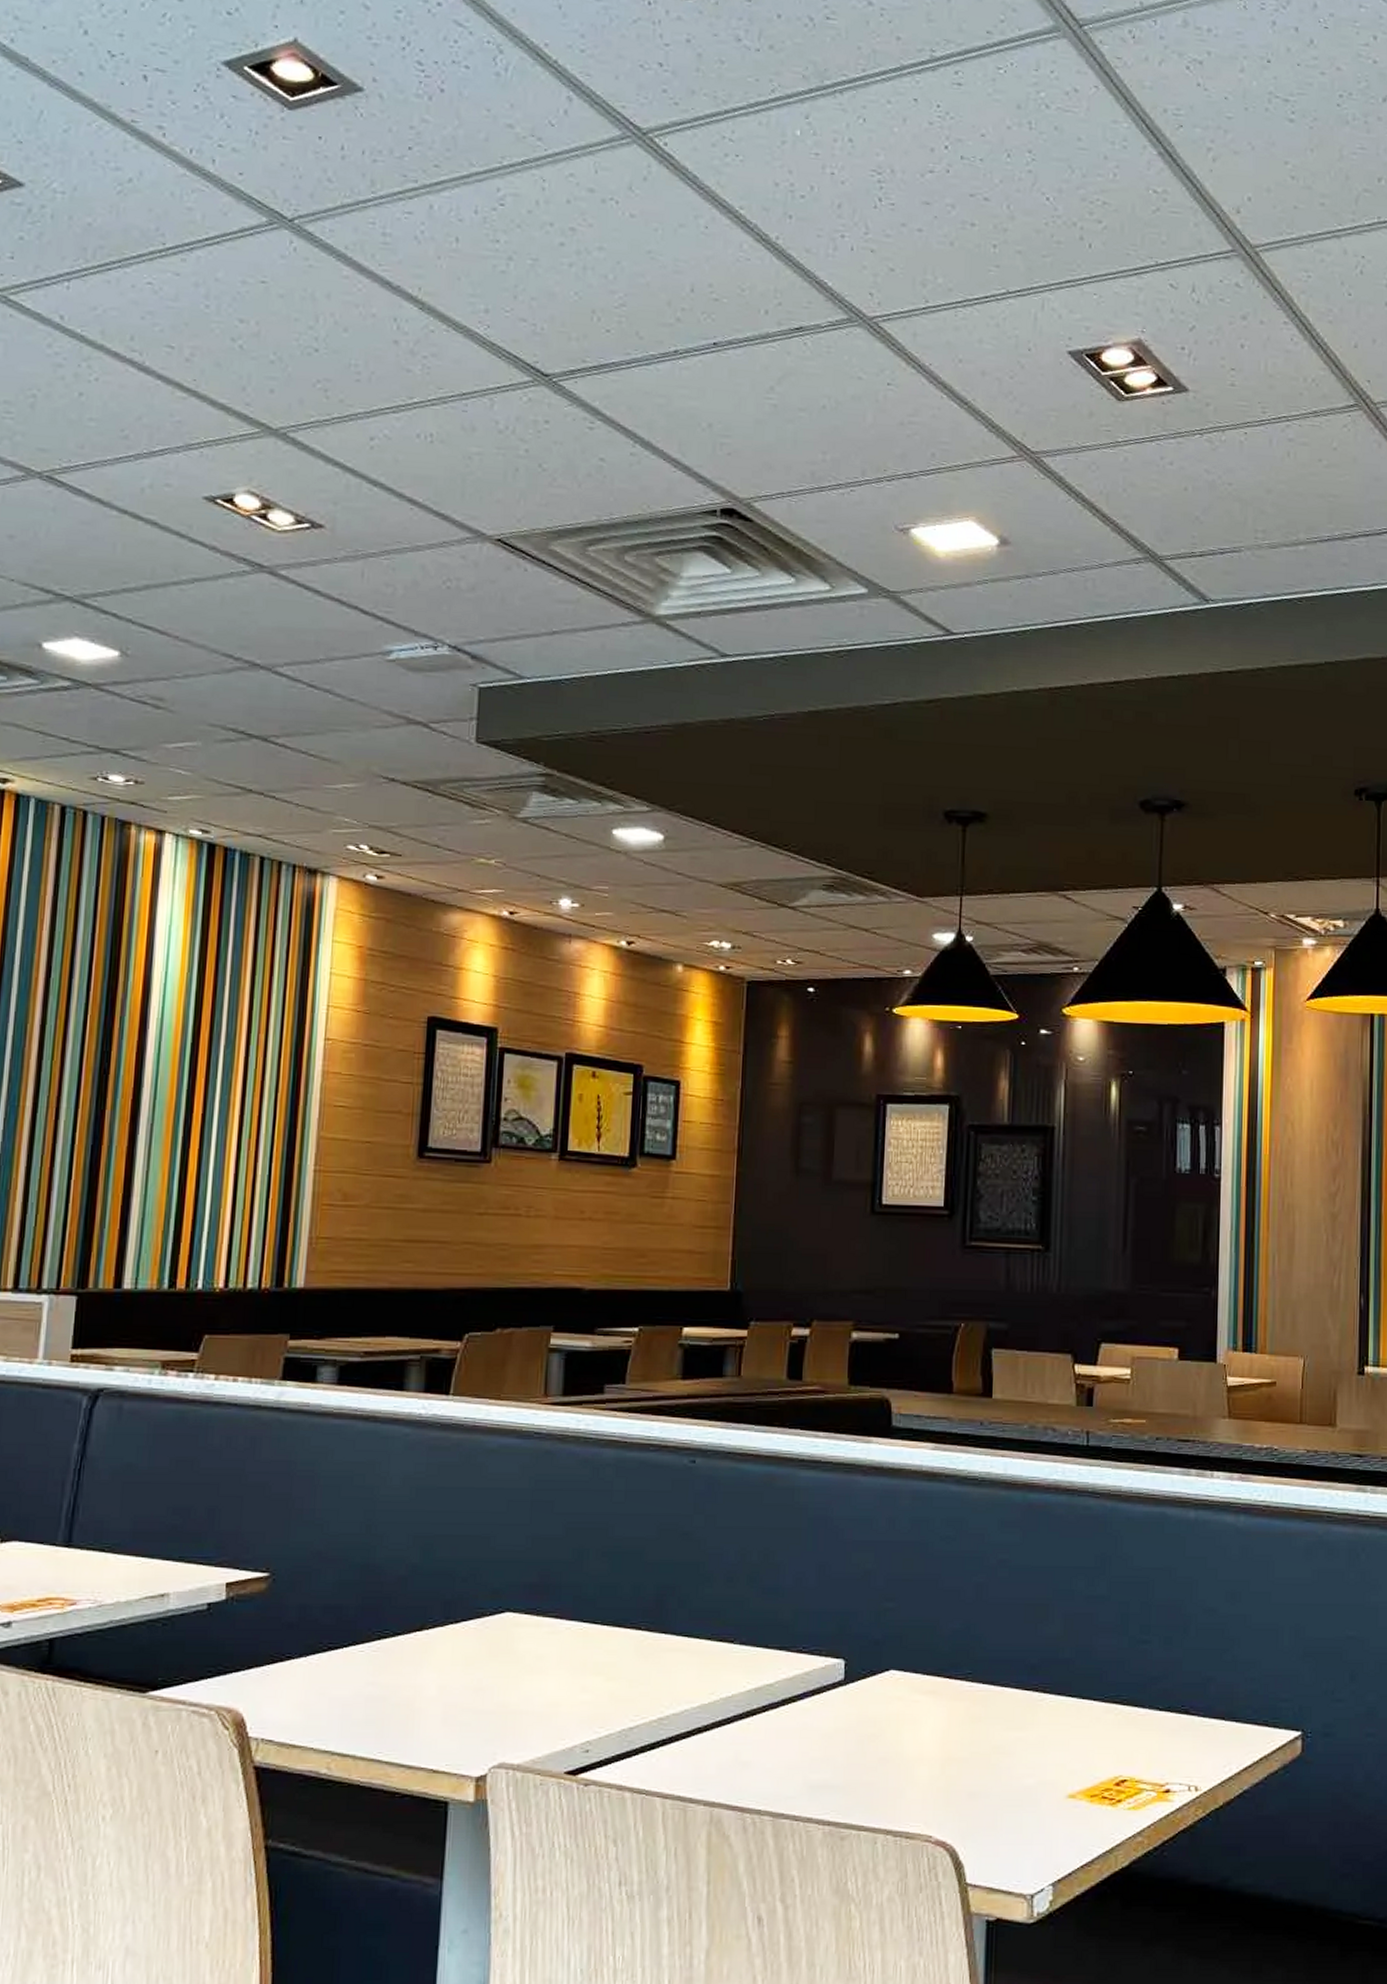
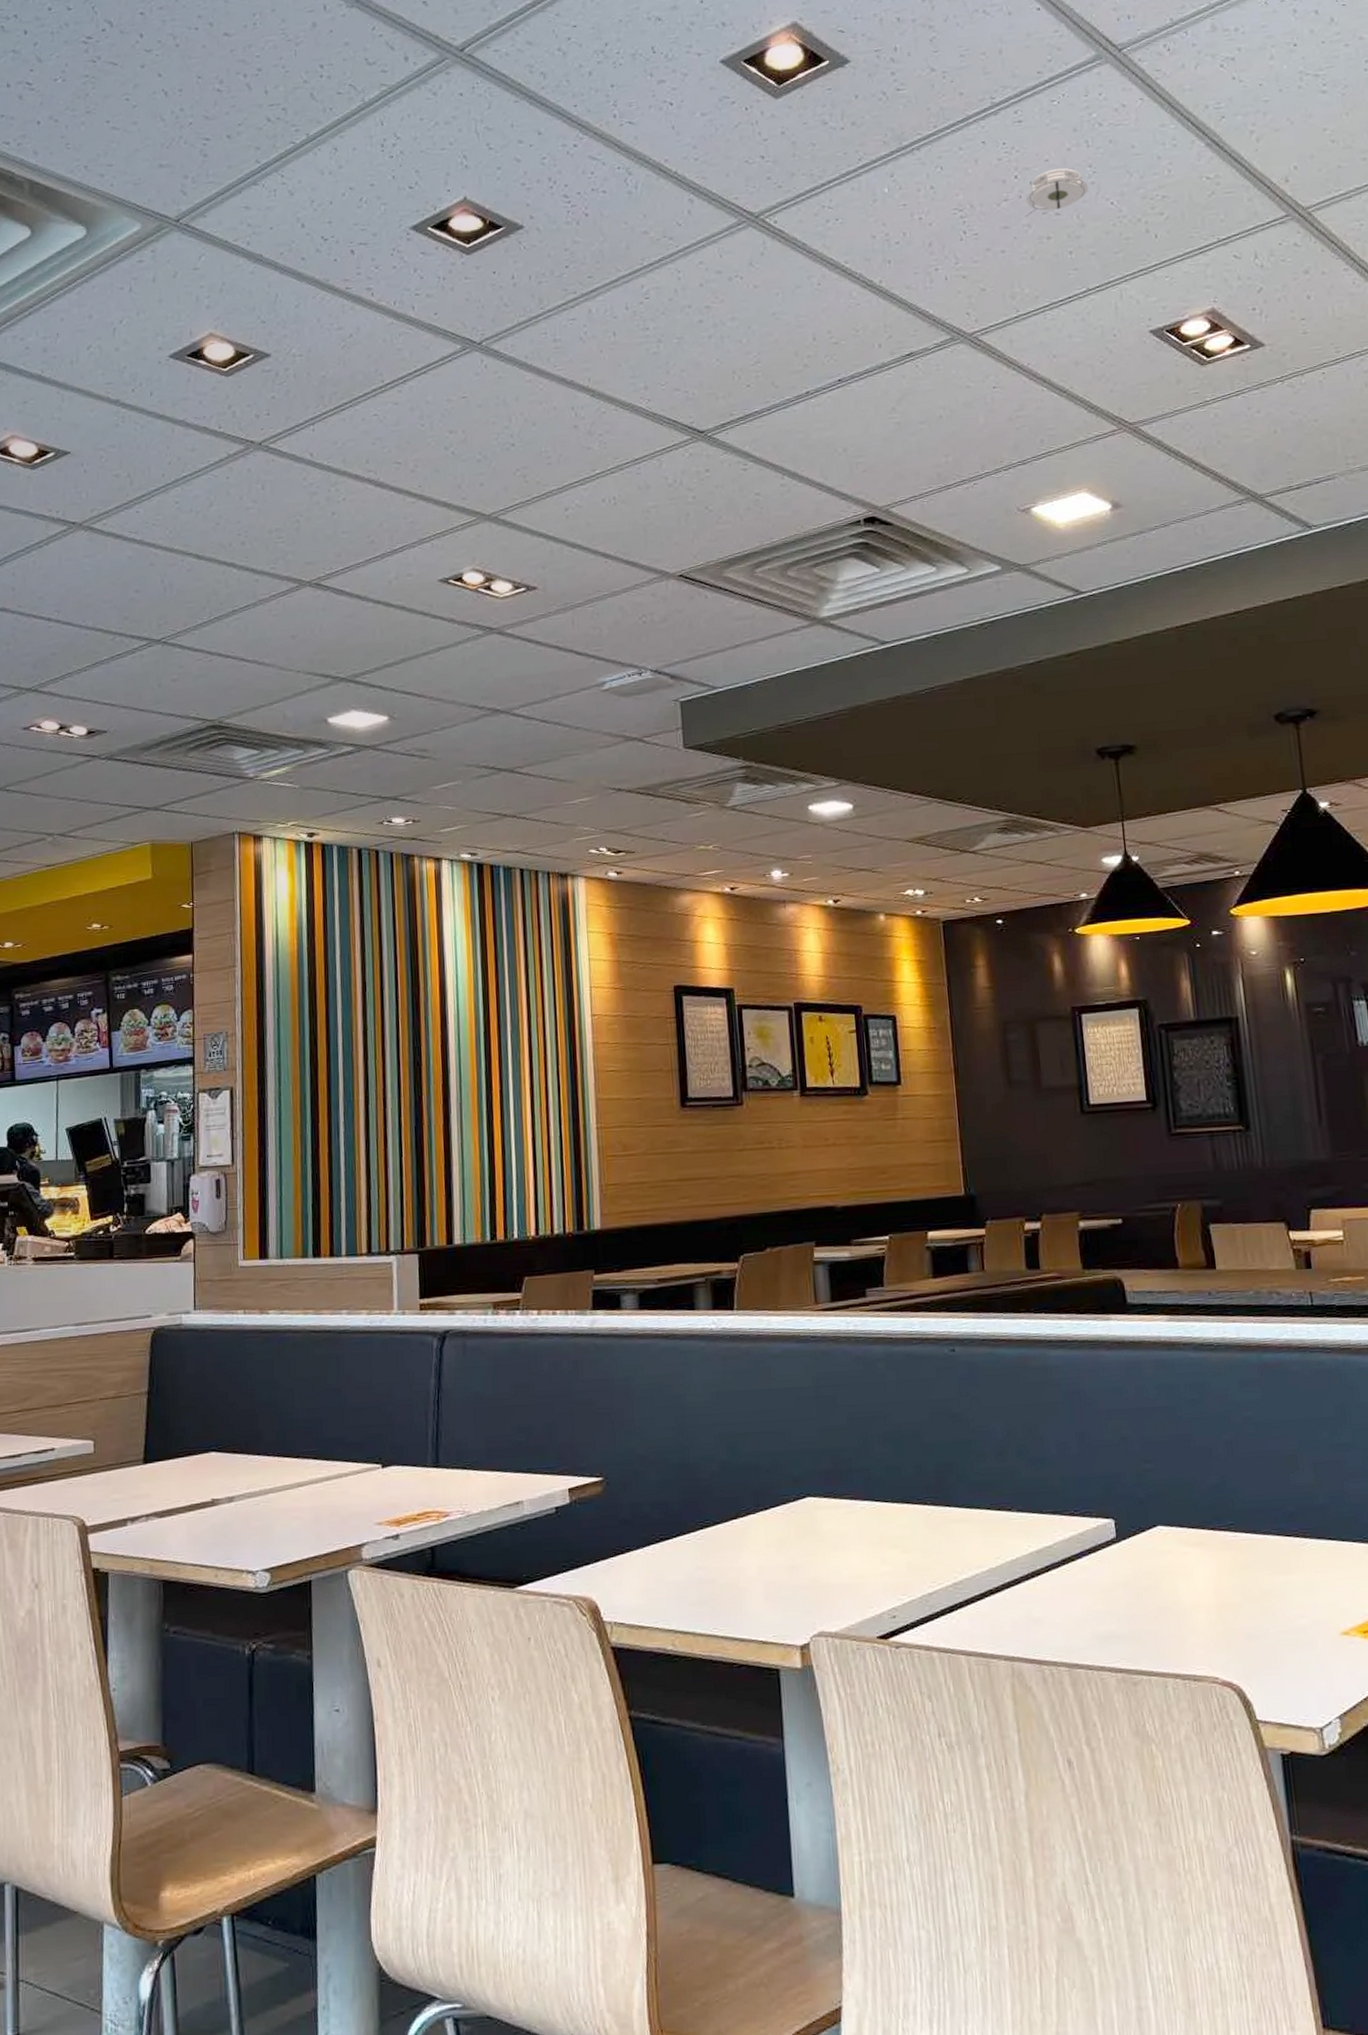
smoke detector: none [950,147,1025,195] -> present [1025,168,1089,217]

